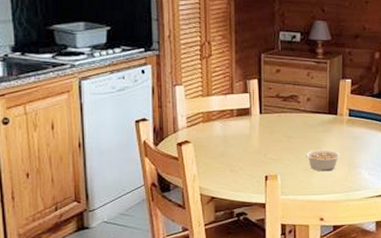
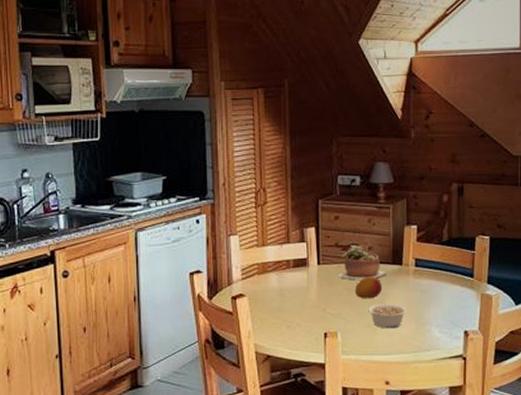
succulent plant: none [277,96,324,128] -> present [337,244,387,280]
fruit: none [293,125,319,145] -> present [354,276,383,299]

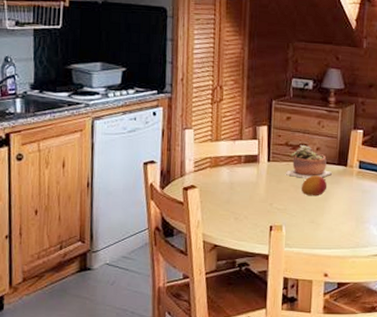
legume: present [368,304,407,329] -> none [312,201,348,225]

